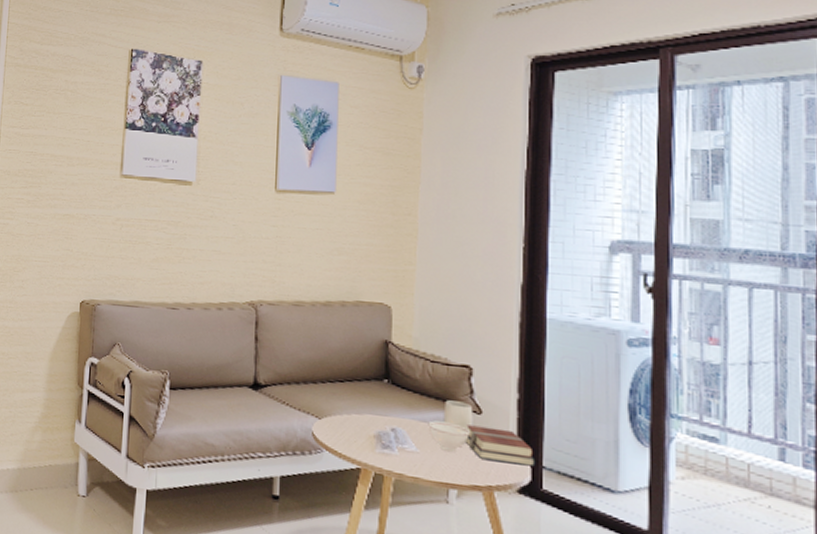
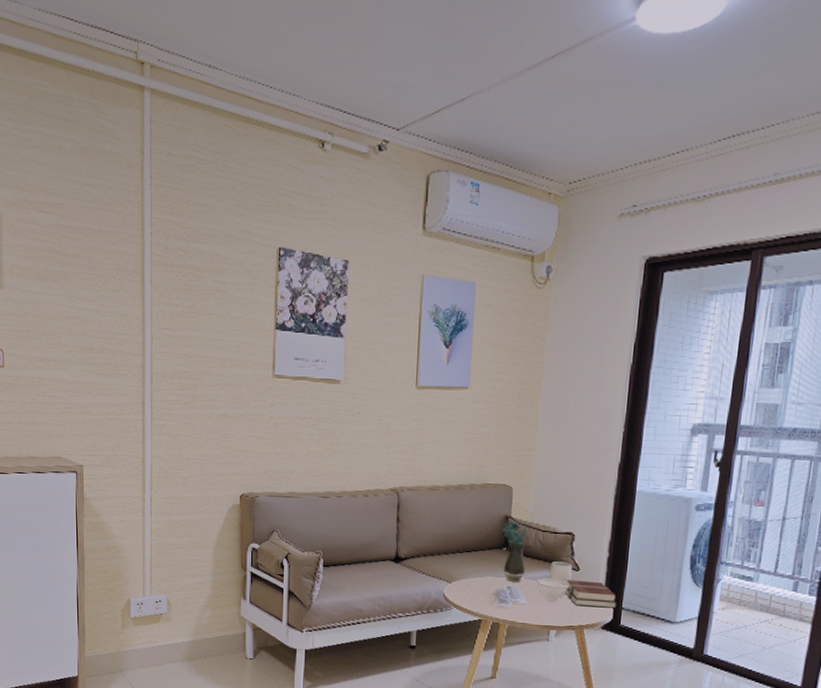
vase: none [382,342,413,424] -> present [502,517,527,582]

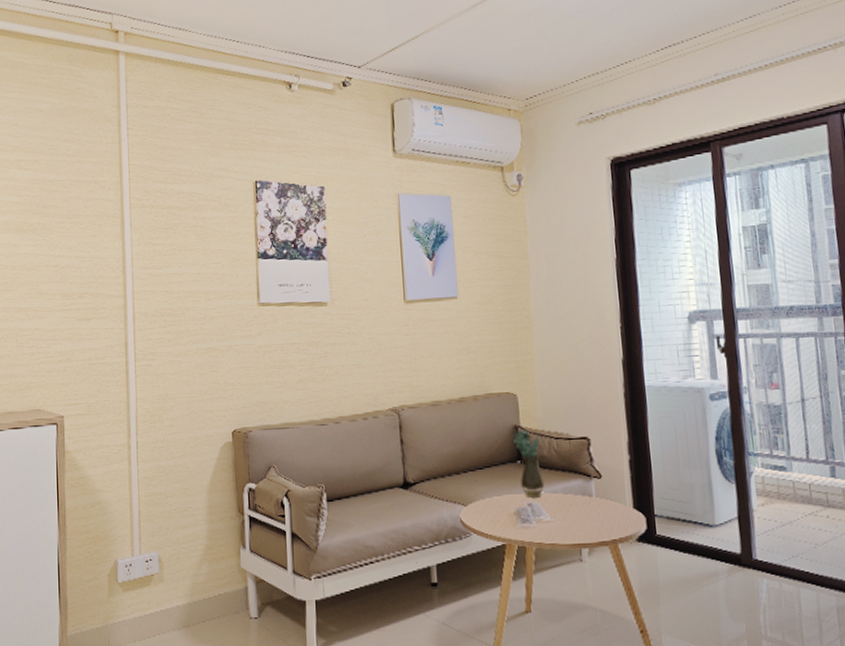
bowl: present [536,578,569,603] -> none [558,490,594,517]
mug: present [548,561,573,585] -> none [569,470,596,495]
books: present [564,580,617,608] -> none [590,488,649,518]

